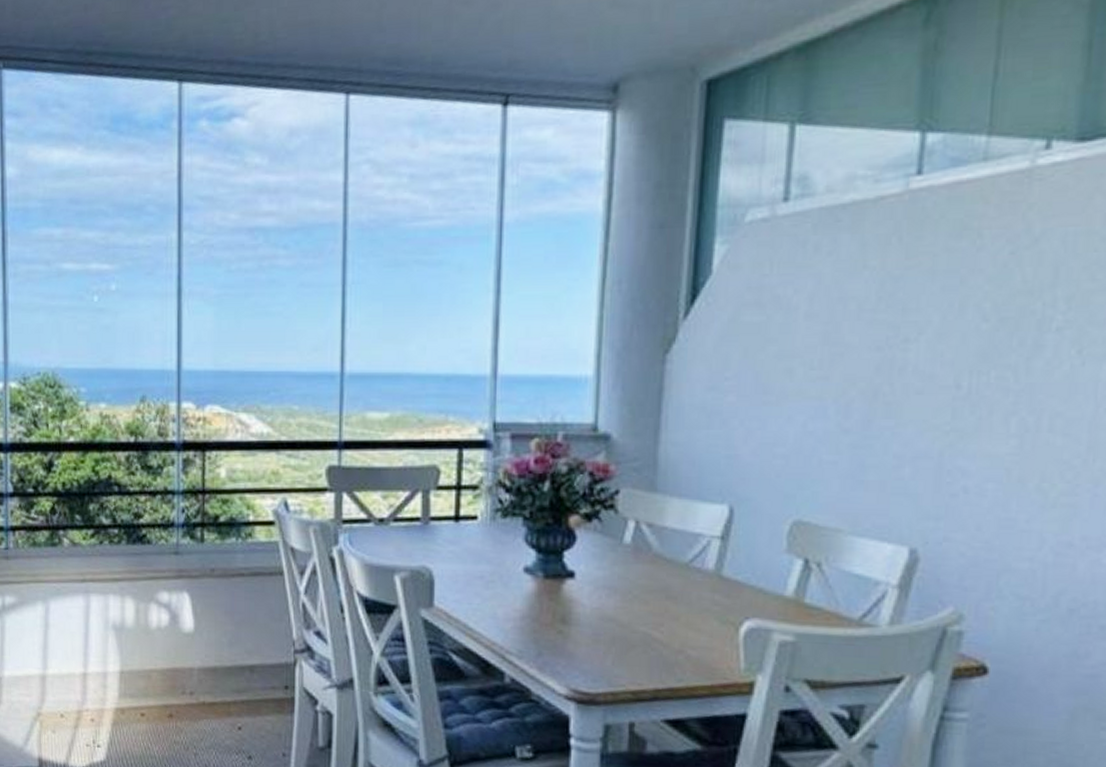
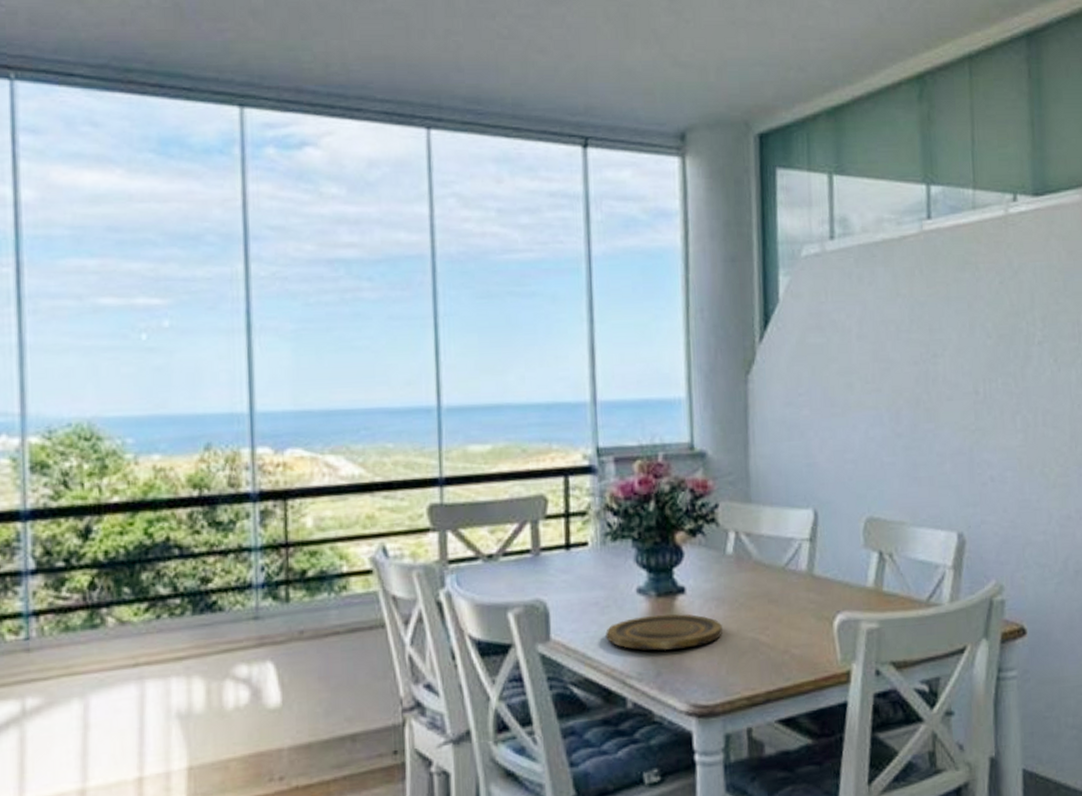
plate: none [488,595,612,633] -> present [605,614,722,651]

